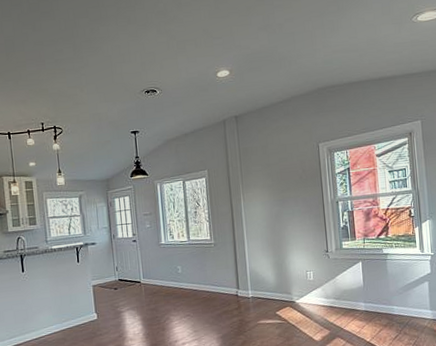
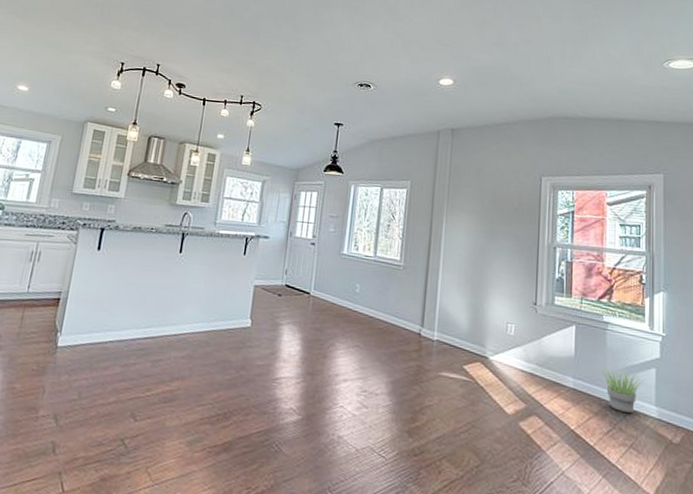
potted plant: none [385,289,419,321] -> present [601,367,643,414]

